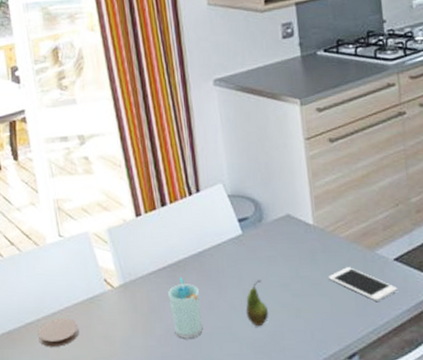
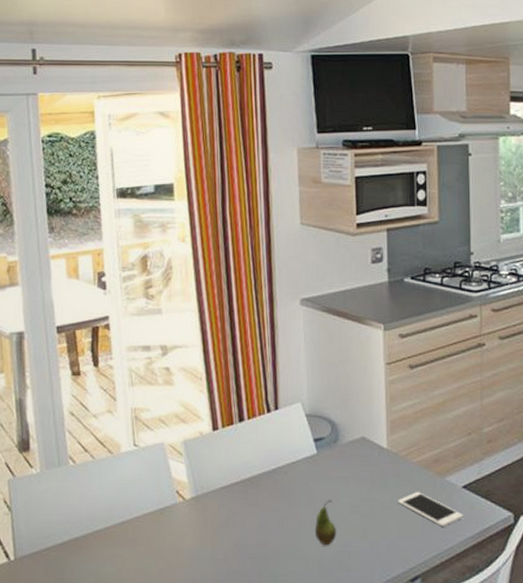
coaster: present [38,318,78,347] -> none [106,528,146,556]
cup: present [168,277,203,339] -> none [239,493,271,554]

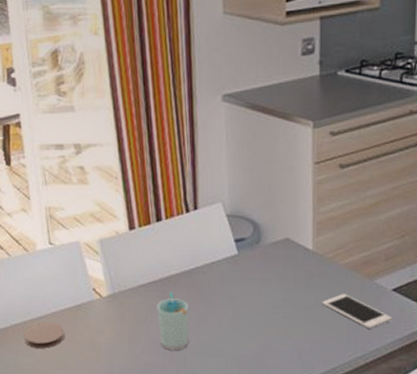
coaster: none [106,528,146,556] -> present [24,322,64,349]
cup: none [239,493,271,554] -> present [157,292,189,351]
fruit: present [314,500,337,546] -> none [234,300,258,345]

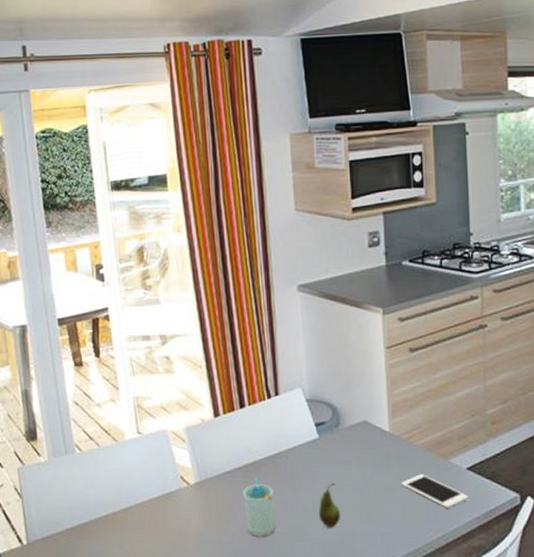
coaster: present [24,322,64,349] -> none [114,513,153,539]
fruit: none [234,300,258,345] -> present [318,483,341,528]

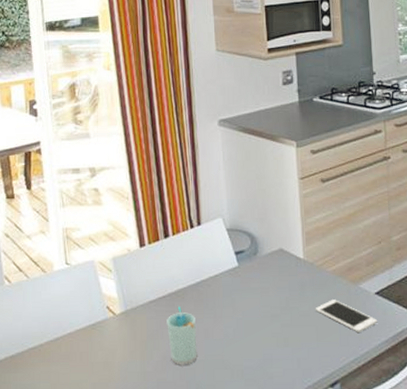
fruit: present [318,483,341,528] -> none [238,310,260,355]

